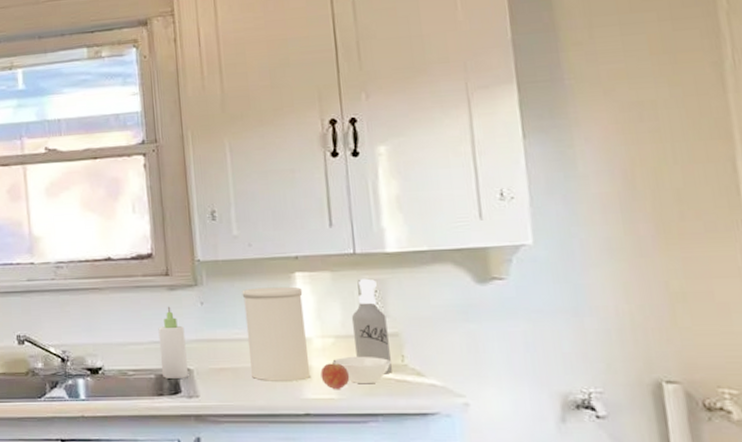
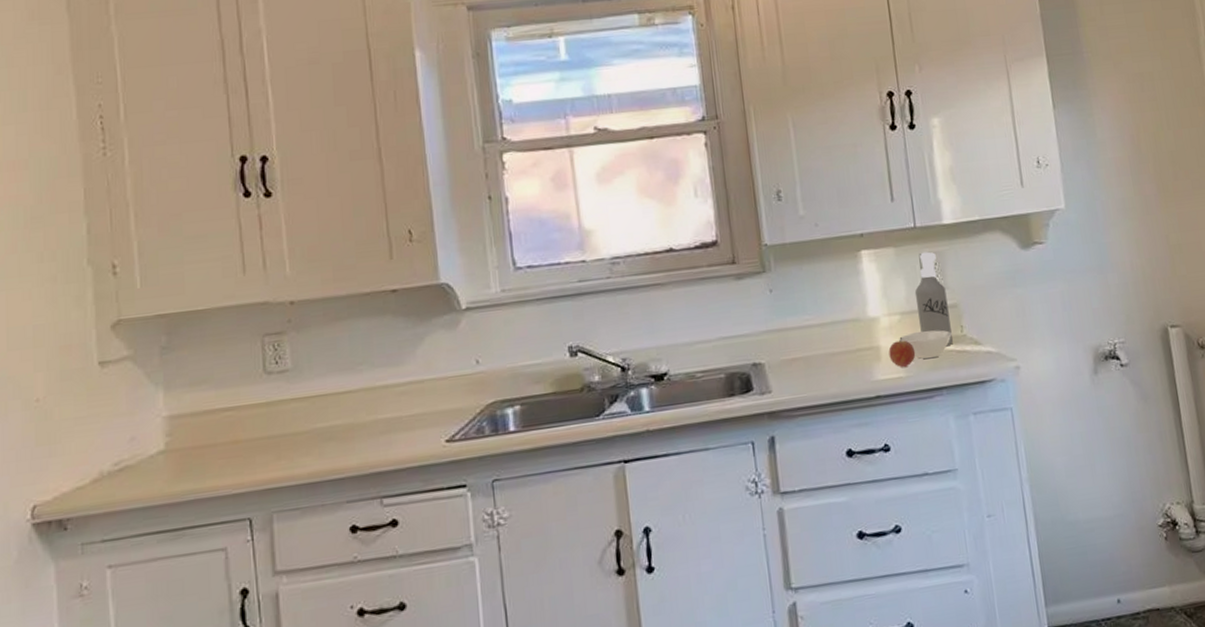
bottle: present [158,306,188,380] -> none [726,297,760,377]
canister: present [242,286,311,381] -> none [810,265,880,367]

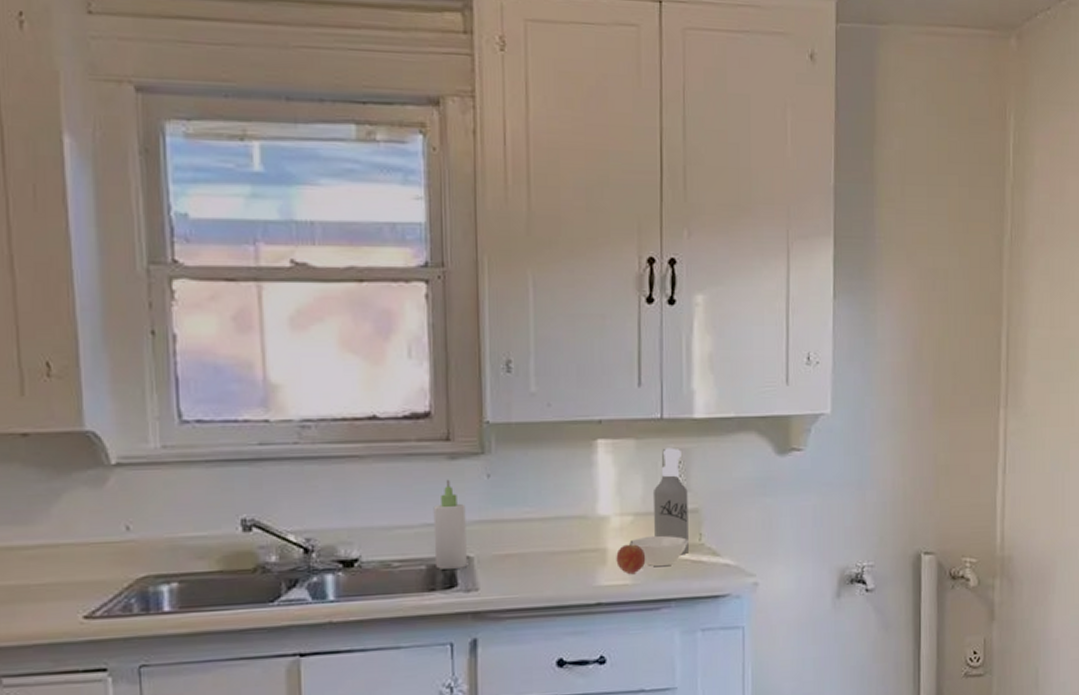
bottle: none [726,297,760,377] -> present [433,479,467,570]

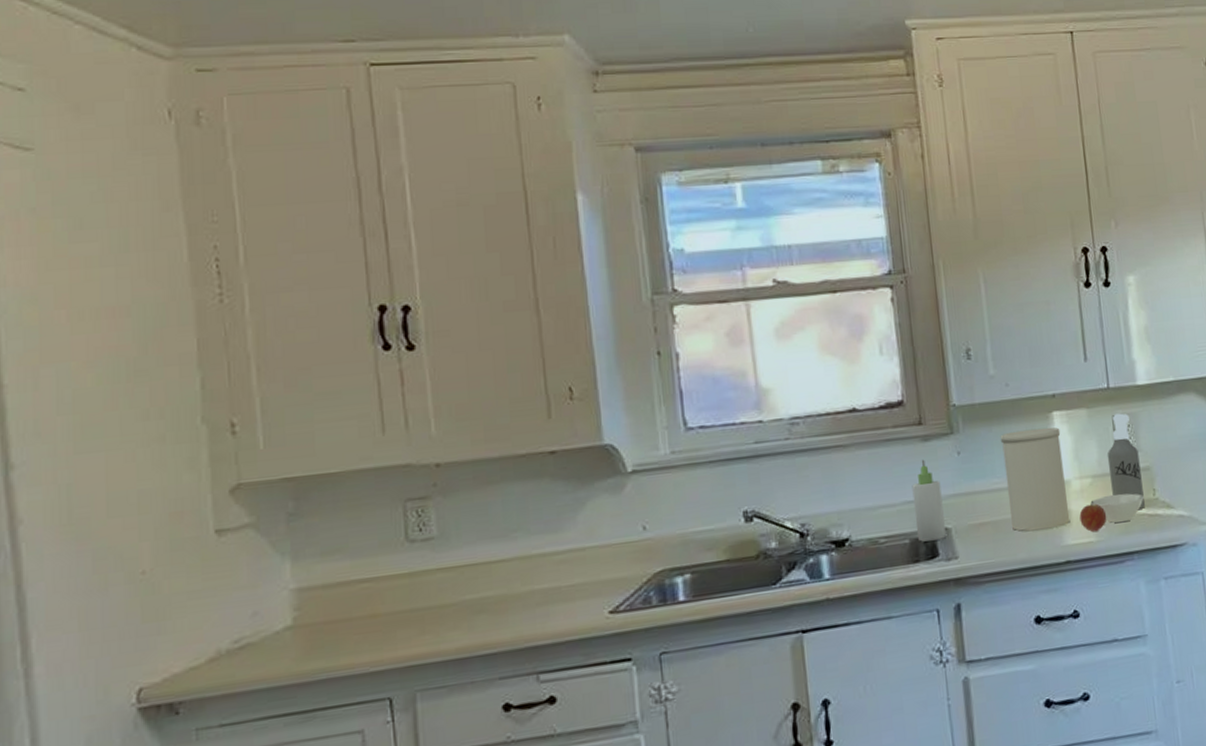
canister: none [536,456,606,568] -> present [1000,427,1070,532]

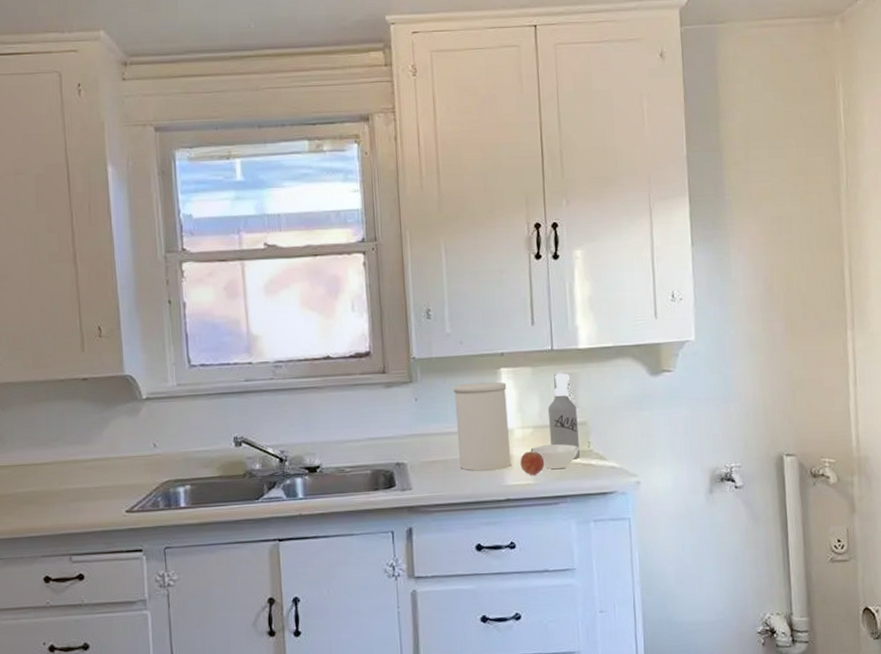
bottle: present [912,459,946,542] -> none [375,403,402,474]

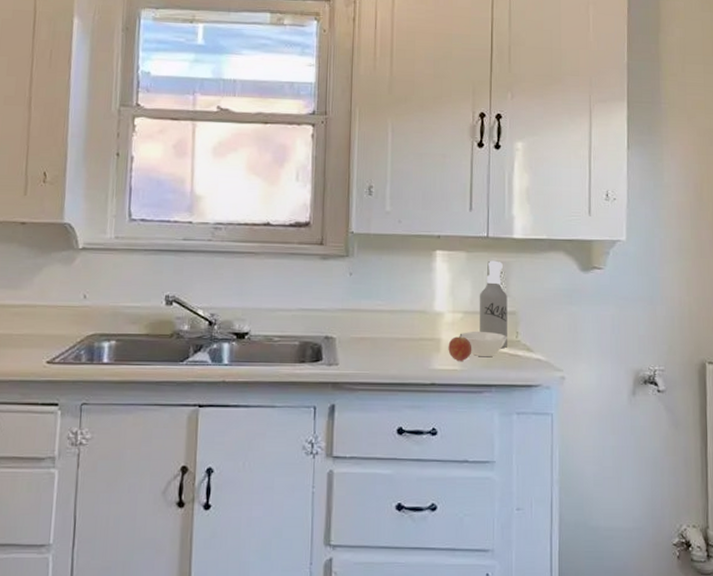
canister: present [453,381,512,471] -> none [388,262,441,352]

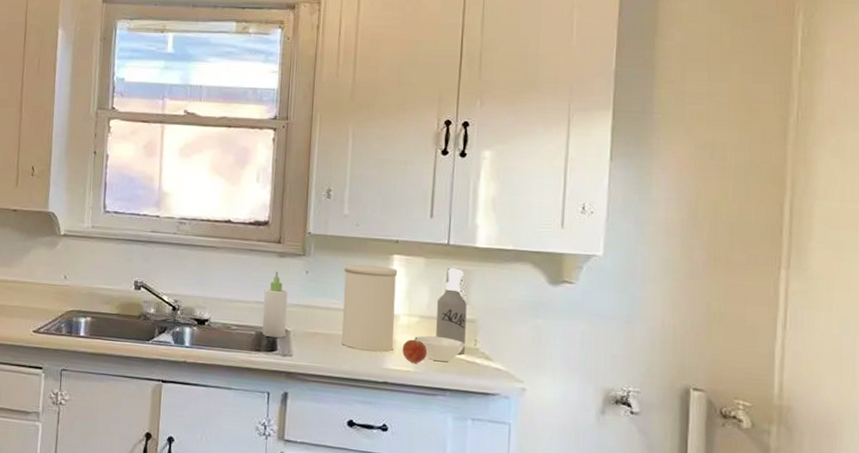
bottle: none [306,275,332,347] -> present [262,271,288,338]
canister: none [388,262,441,352] -> present [342,264,398,352]

